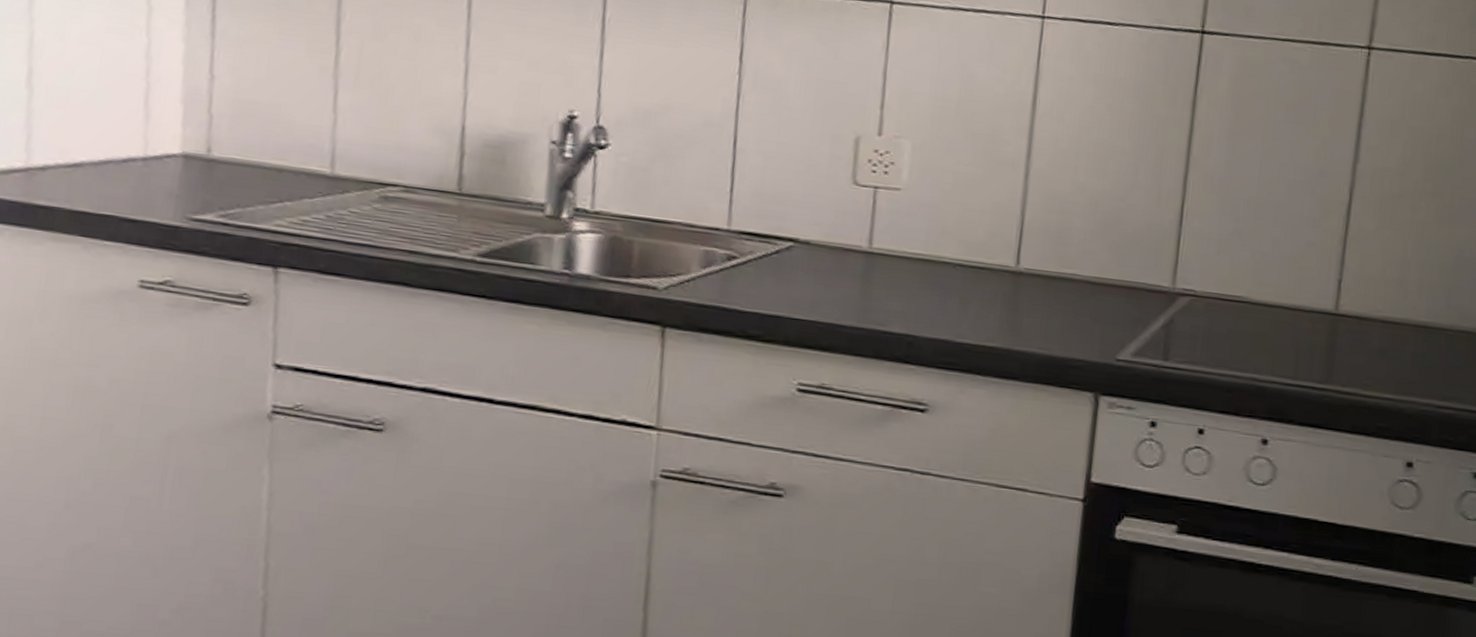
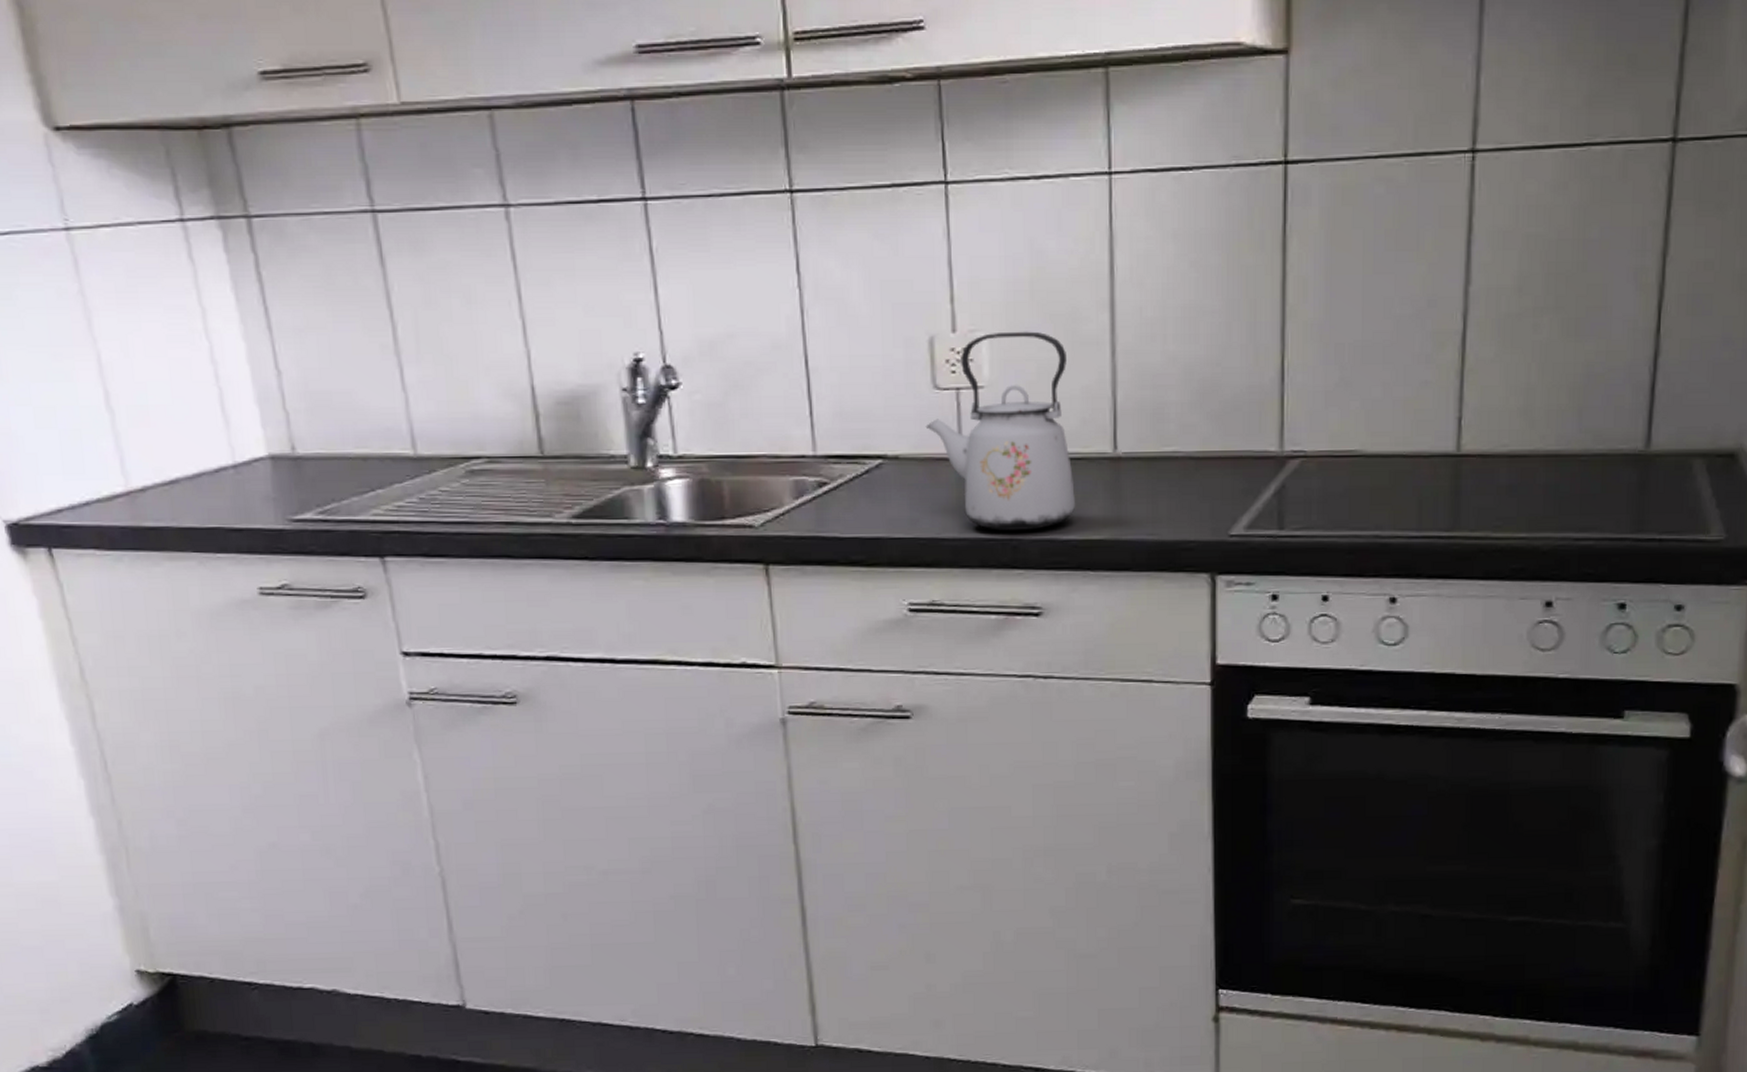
kettle: none [840,141,983,329] -> present [925,331,1076,531]

